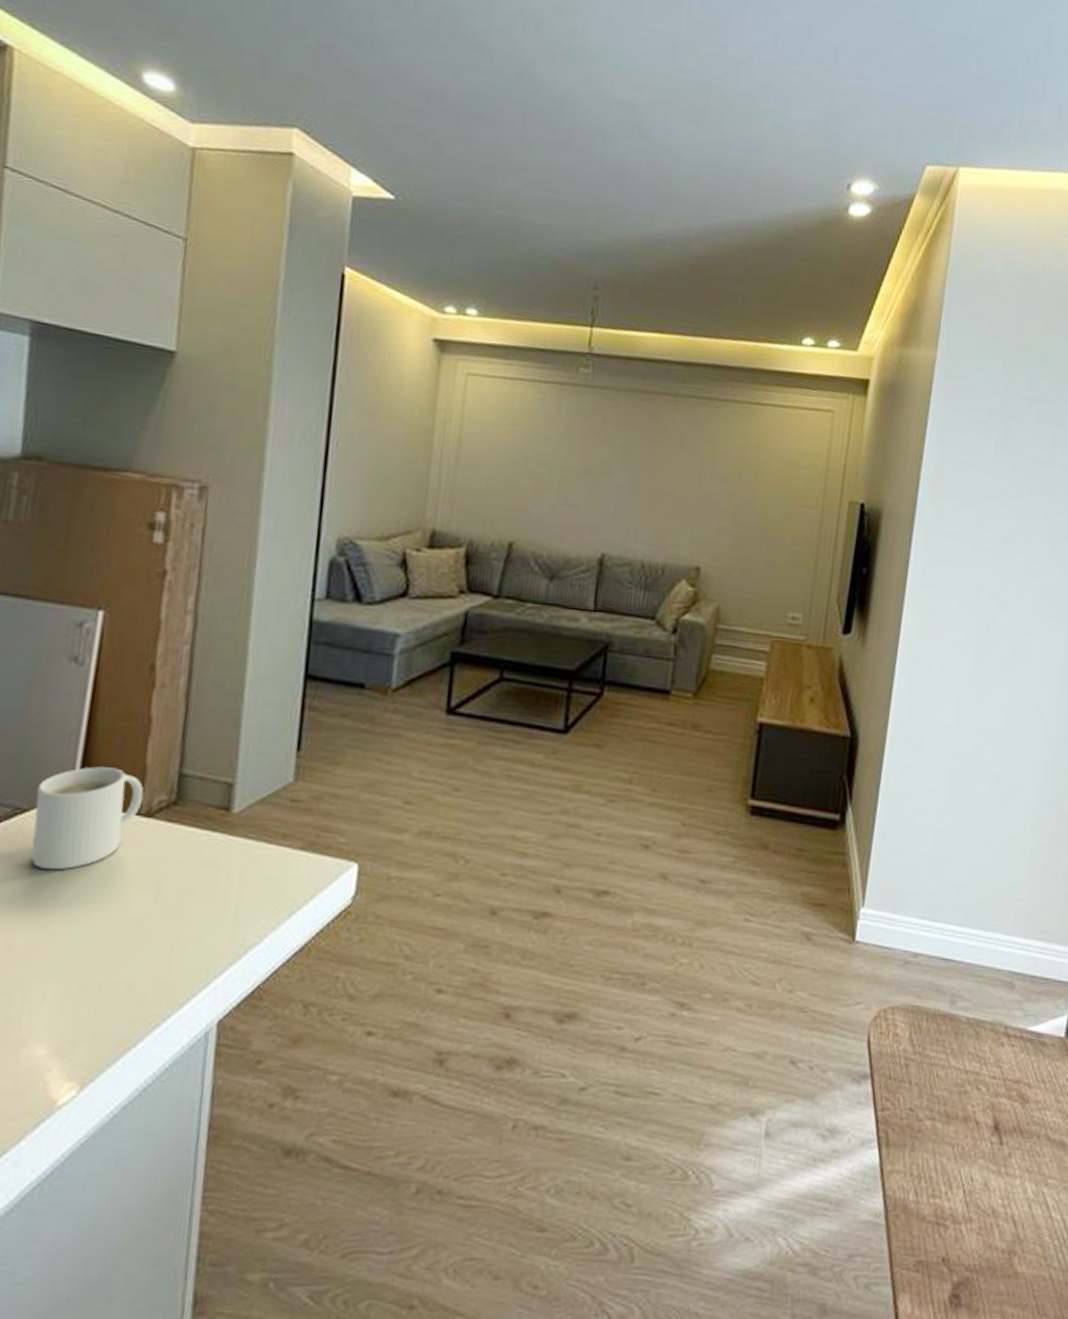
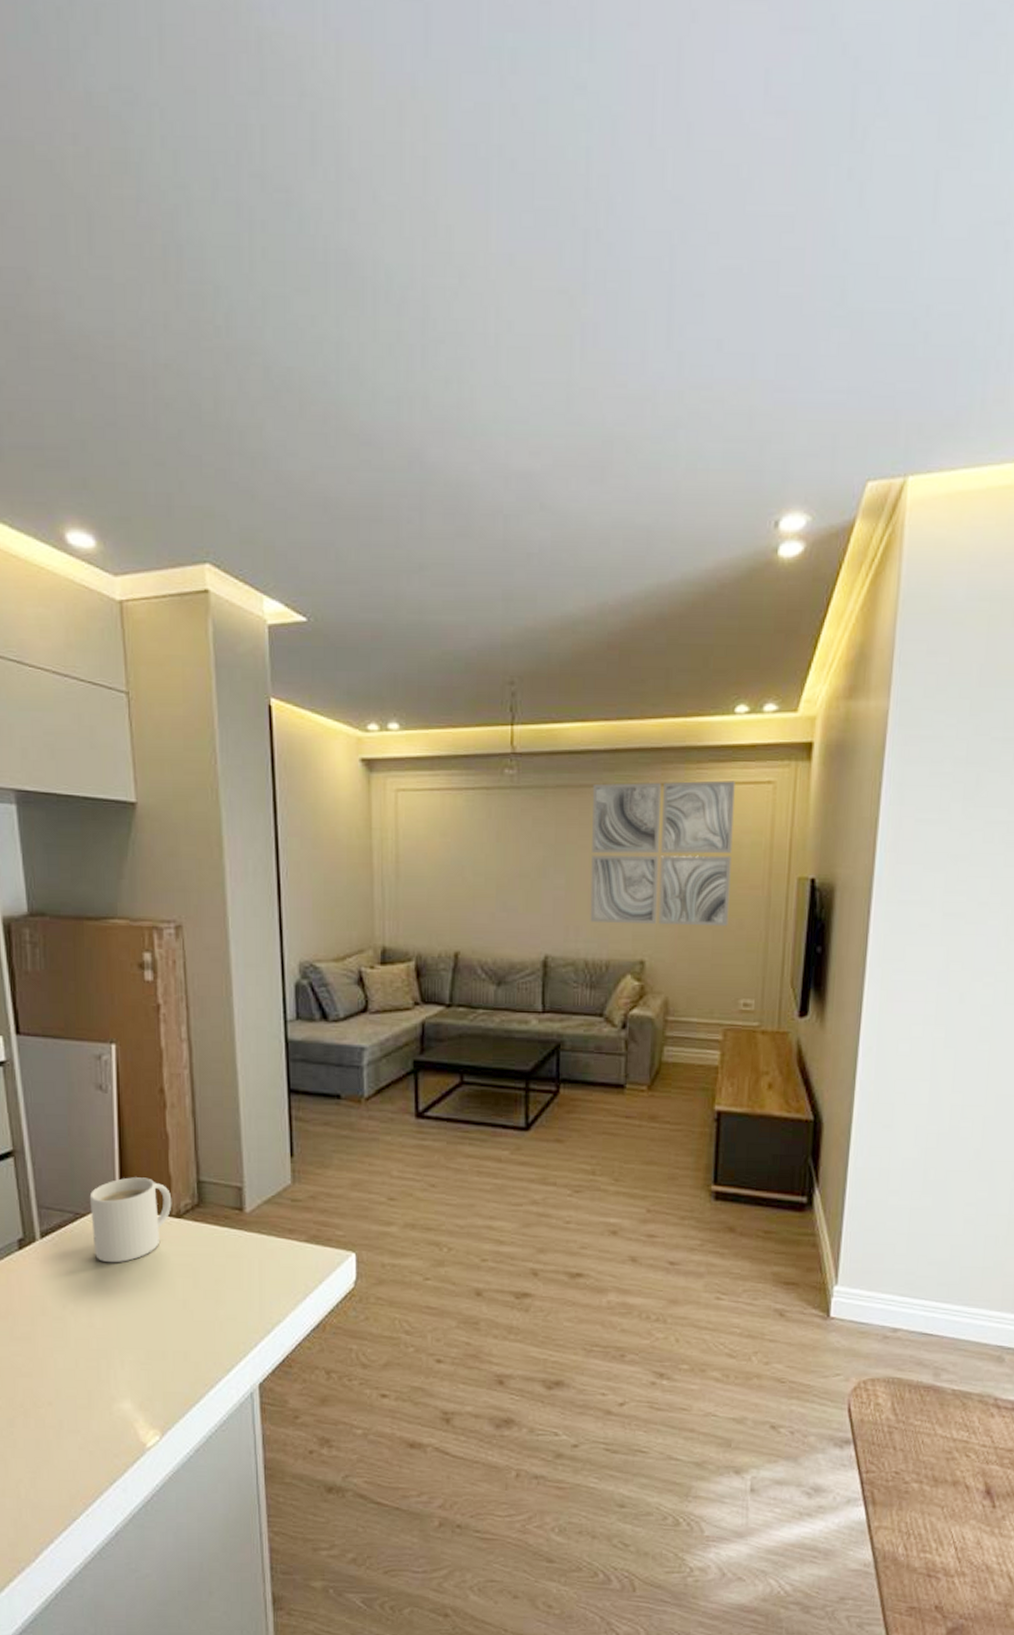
wall art: none [650,392,798,541] -> present [590,780,735,927]

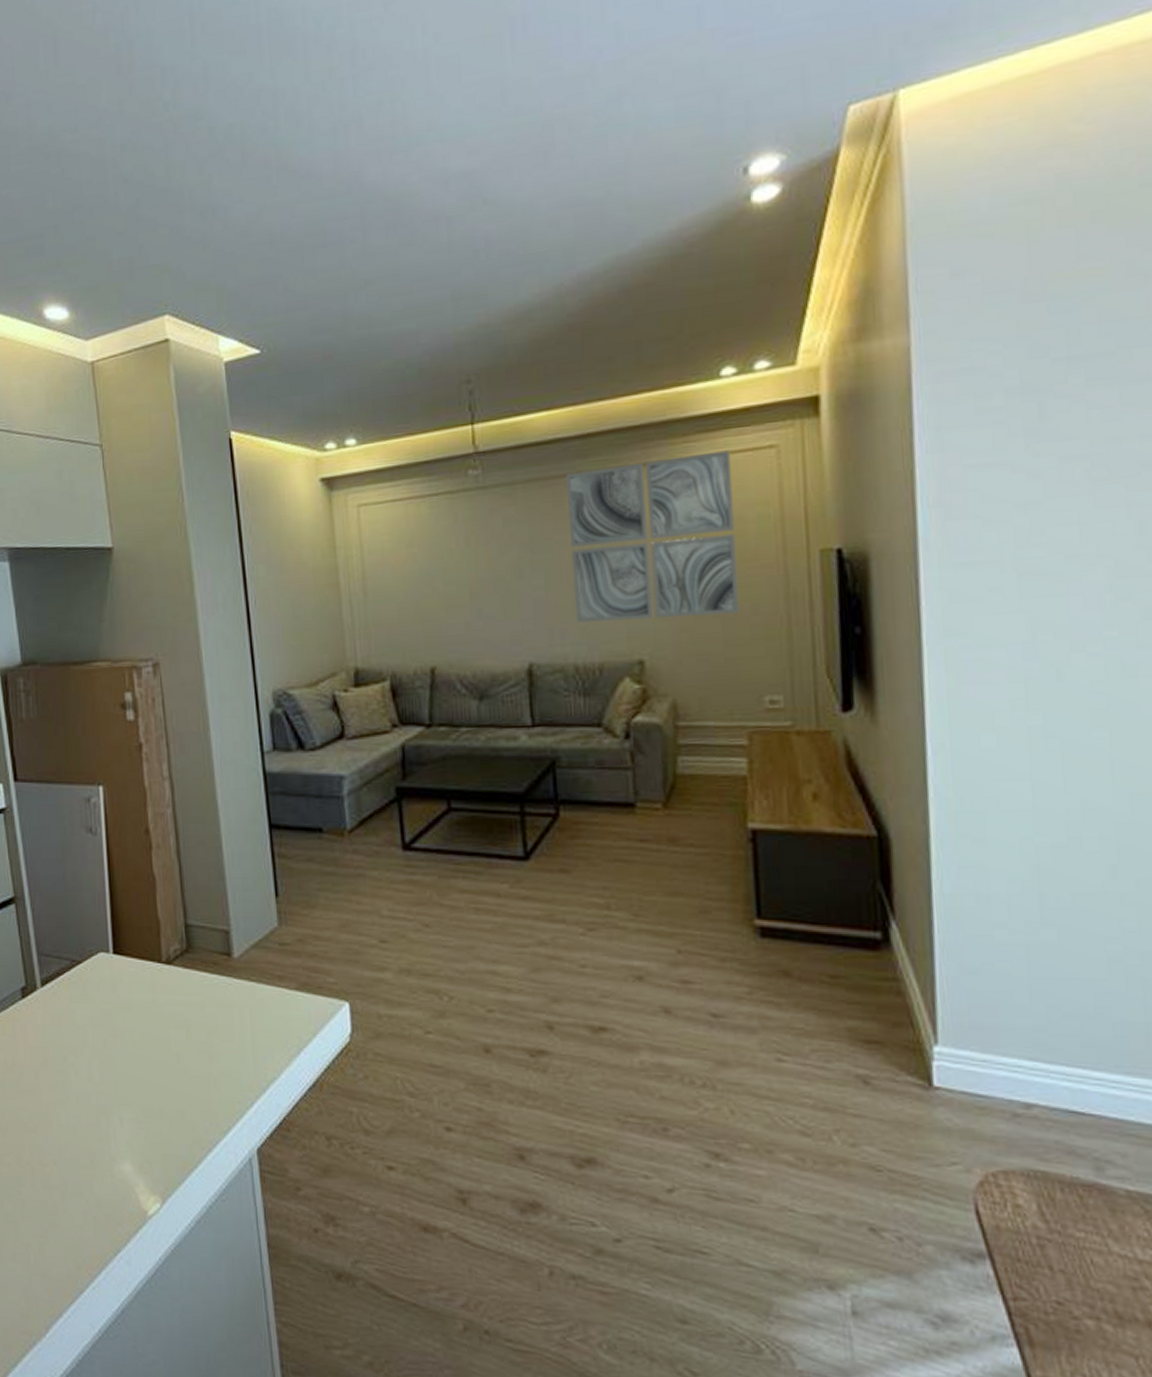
mug: present [89,1177,172,1263] -> none [84,922,162,1013]

